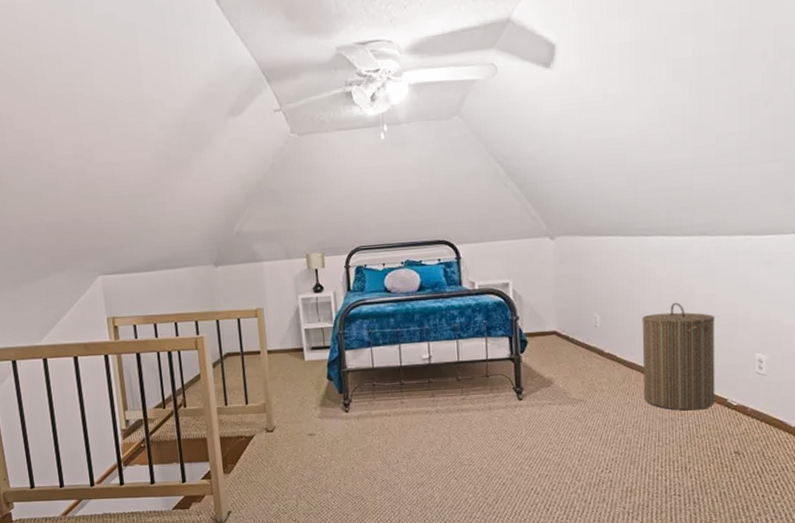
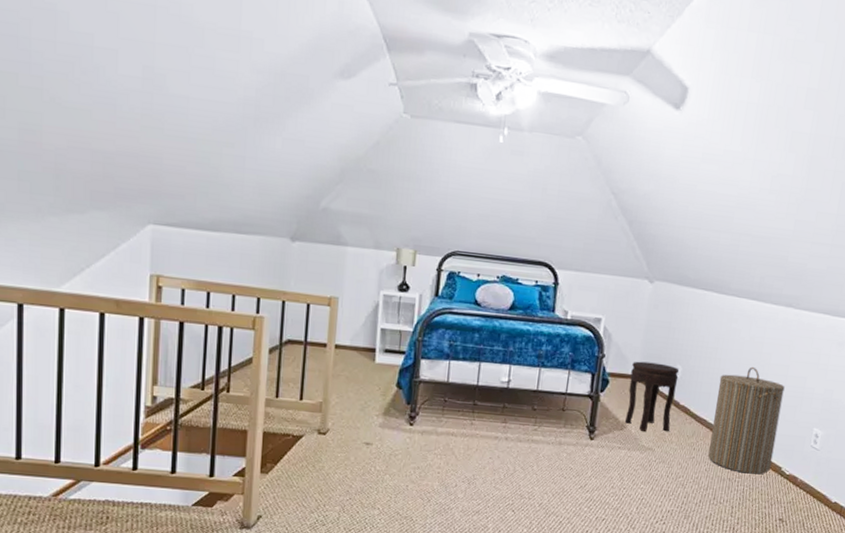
side table: none [548,315,598,384] -> present [624,361,680,432]

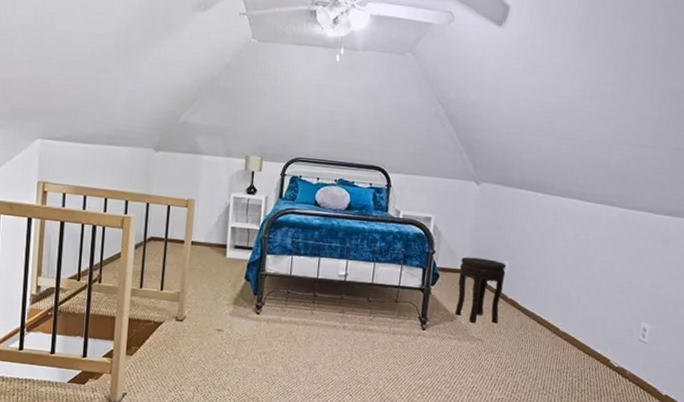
laundry hamper: present [708,366,785,475] -> none [536,262,611,366]

